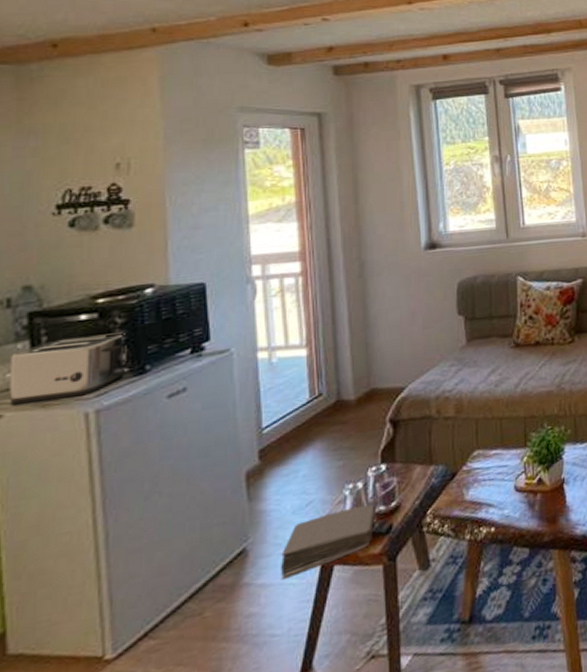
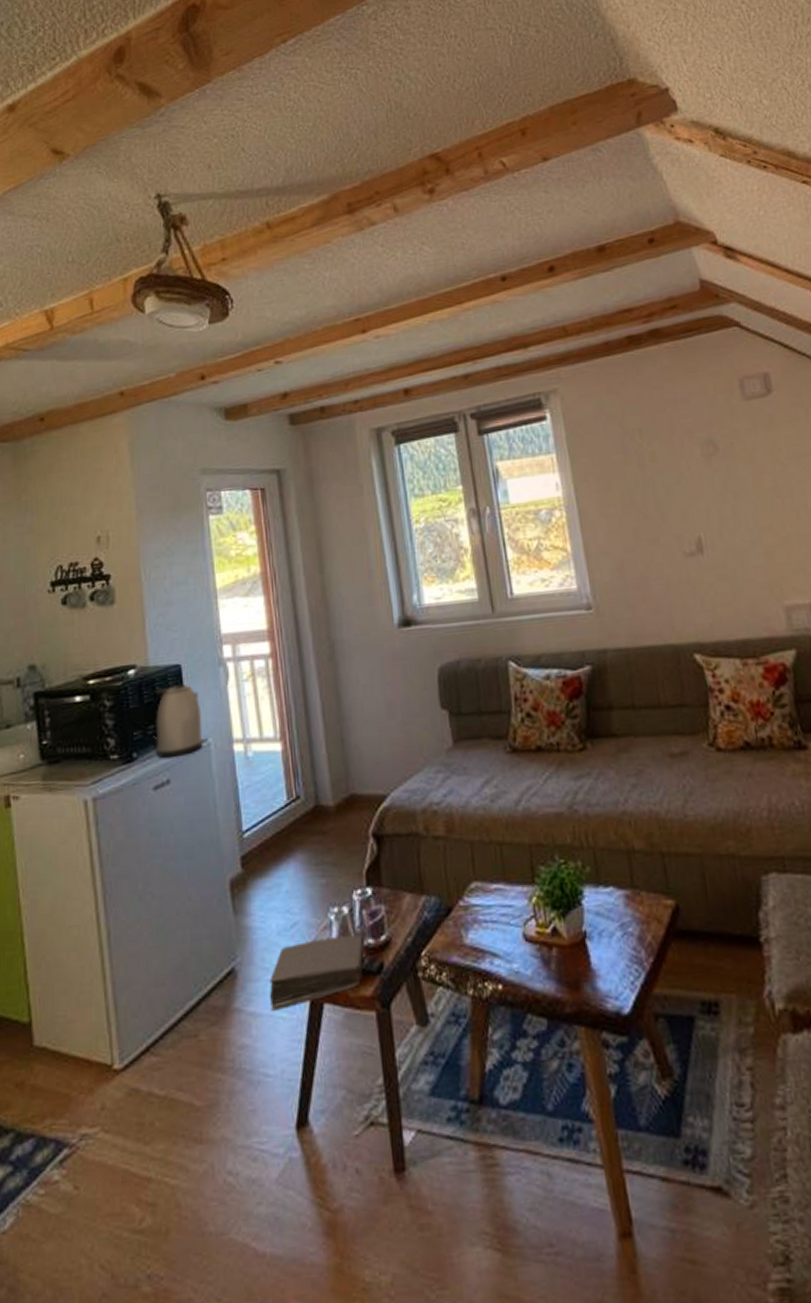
toaster: present [9,332,125,406] -> none [23,716,115,787]
kettle: none [165,300,226,369] -> present [149,683,203,758]

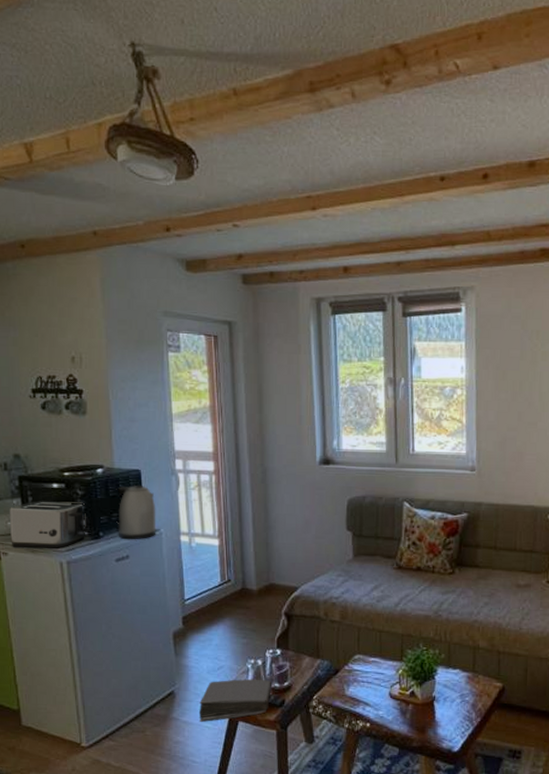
toaster: none [23,716,115,787] -> present [10,501,85,550]

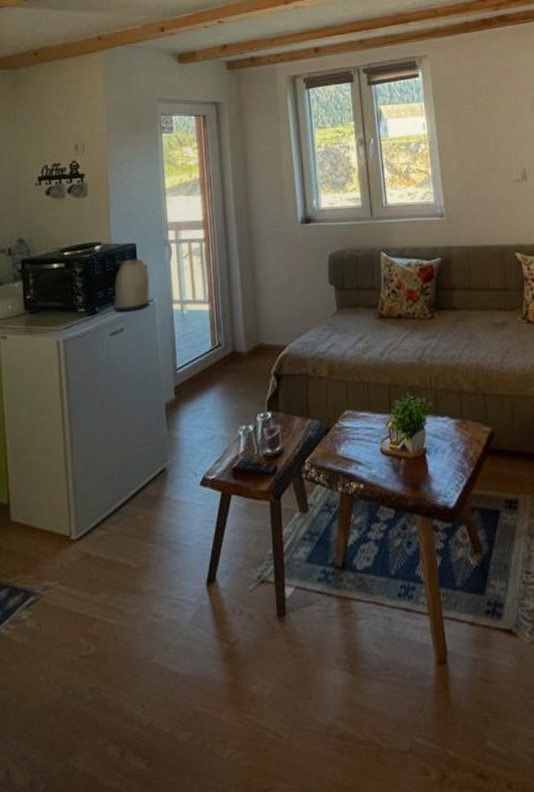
toaster: present [10,501,85,550] -> none [10,280,82,330]
book: present [198,679,271,723] -> none [191,447,263,501]

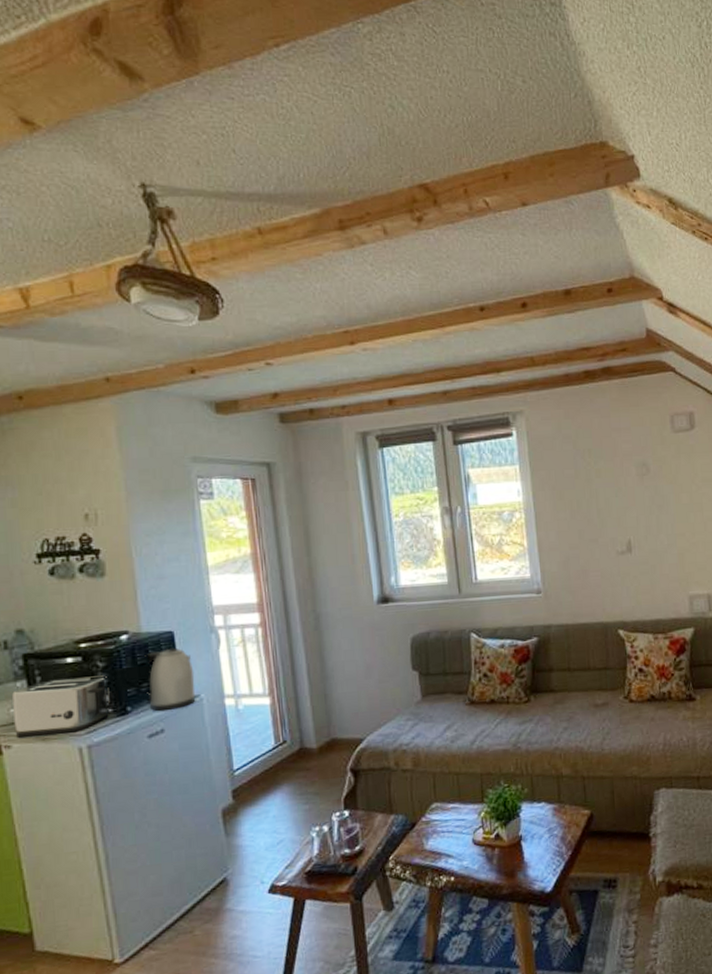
toaster: none [10,280,82,330] -> present [12,675,109,738]

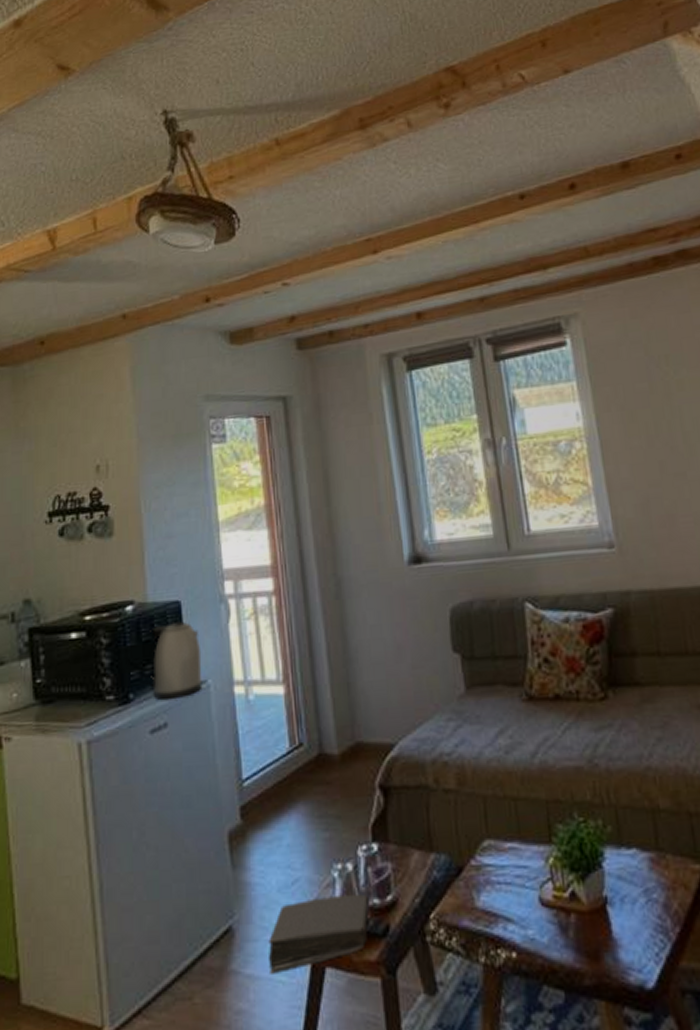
toaster: present [12,675,109,738] -> none [16,654,111,728]
book: none [257,847,341,910] -> present [267,895,369,976]

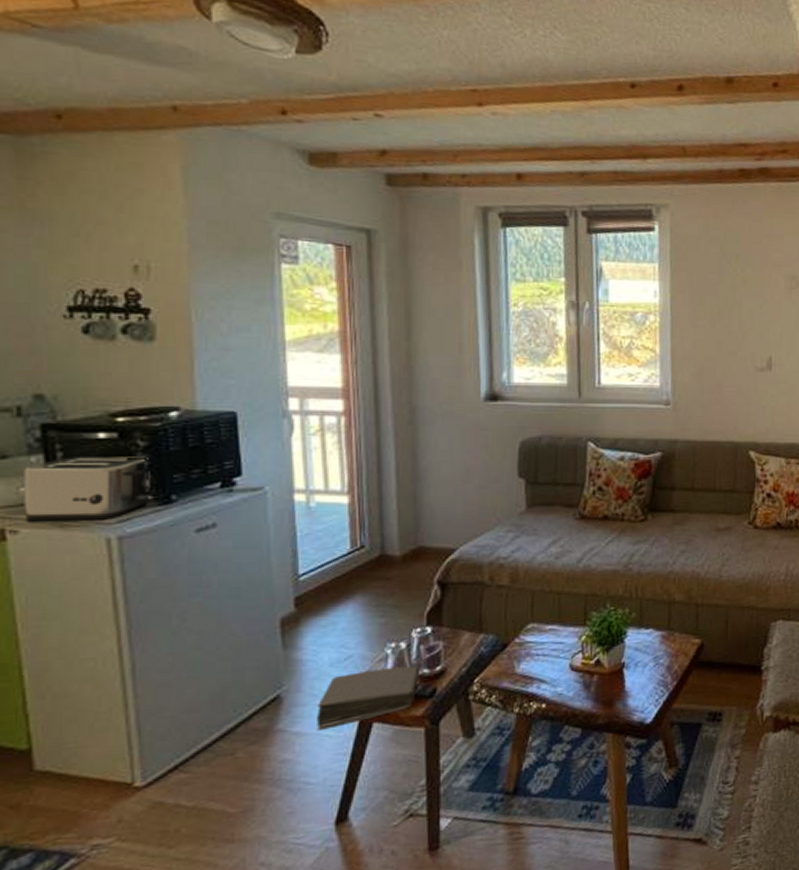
toaster: none [16,654,111,728] -> present [24,456,149,522]
kettle: present [146,621,203,700] -> none [192,431,259,502]

